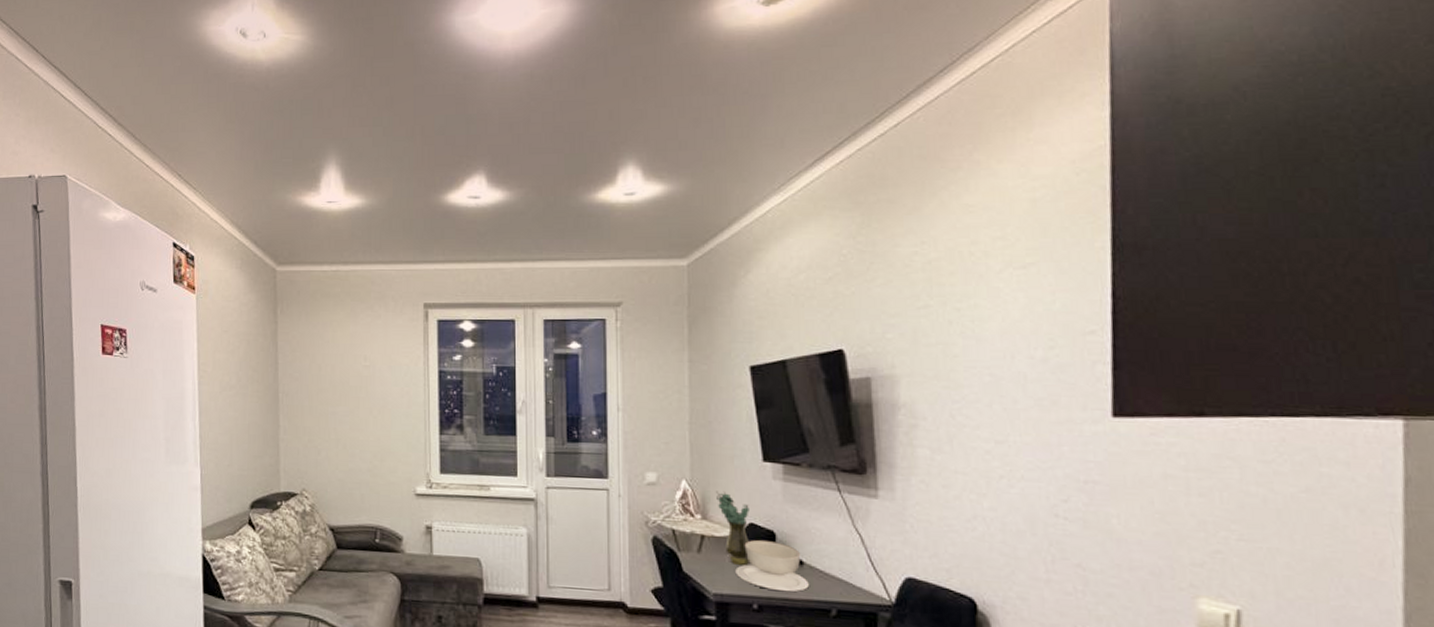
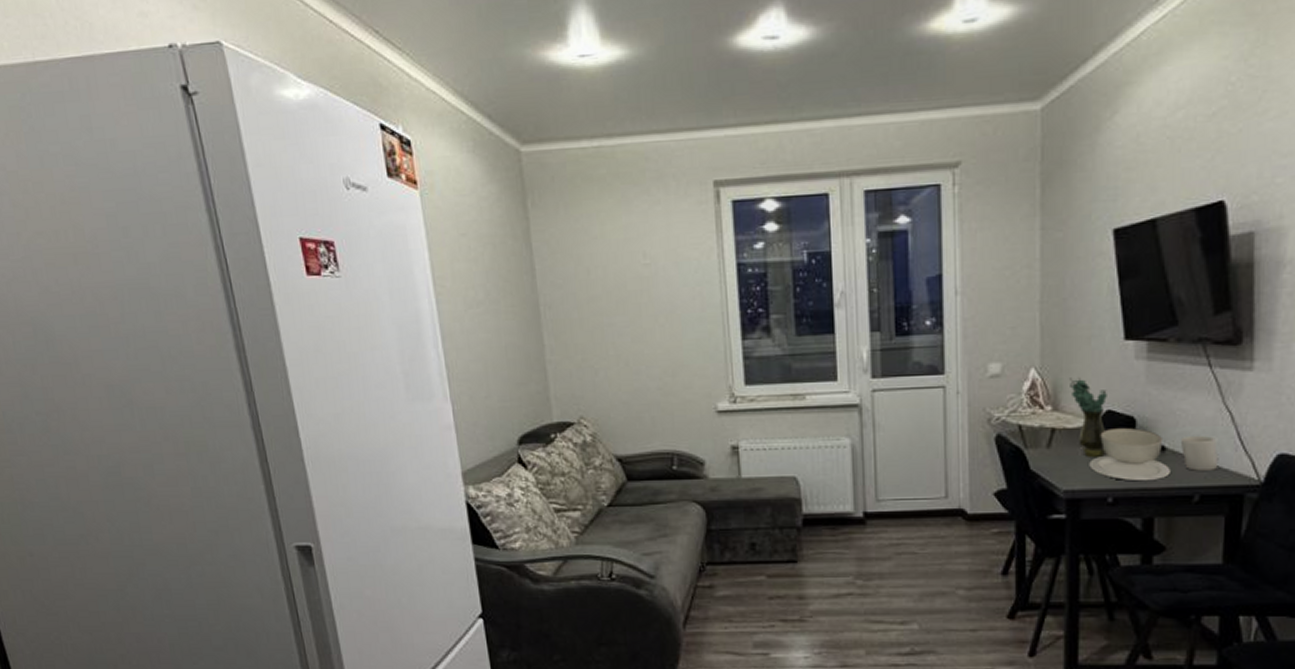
mug: none [817,553,853,588] -> present [1181,436,1219,471]

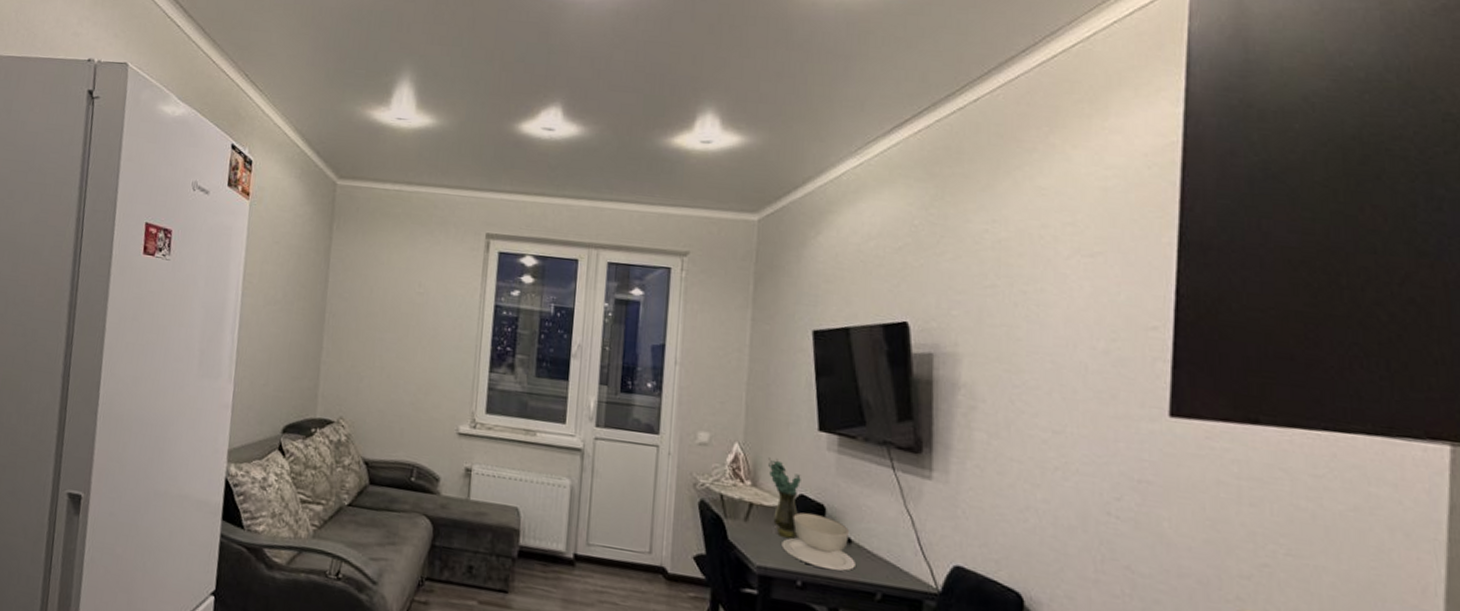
mug: present [1181,436,1219,471] -> none [866,532,900,572]

